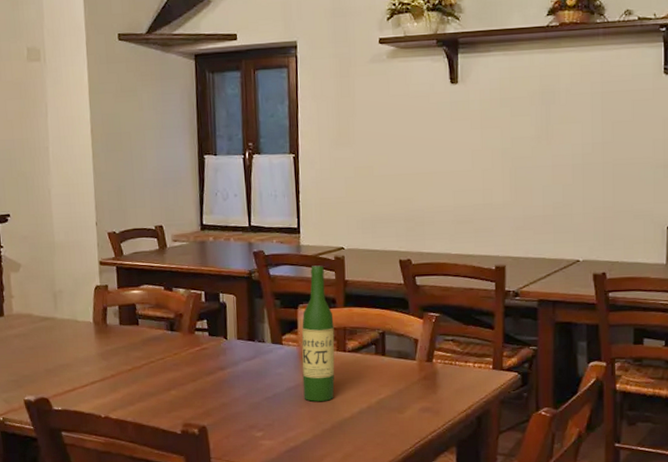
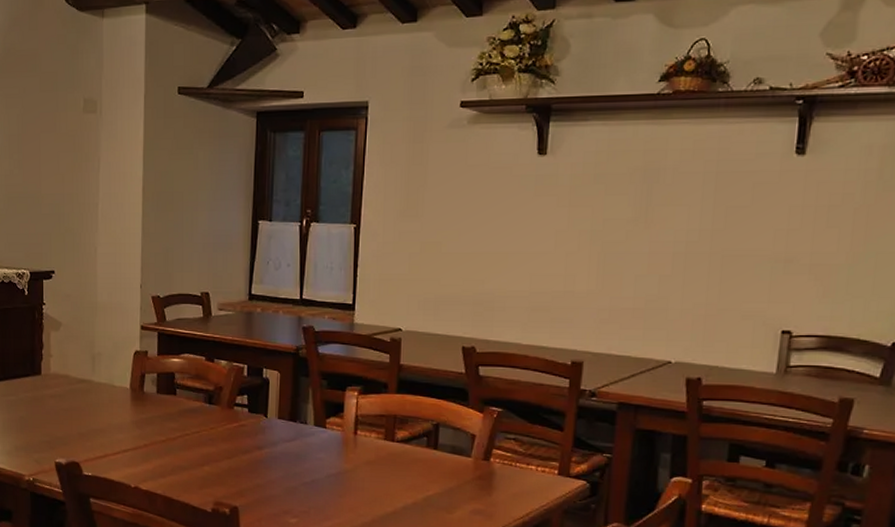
wine bottle: present [301,265,335,402] -> none [344,346,384,493]

